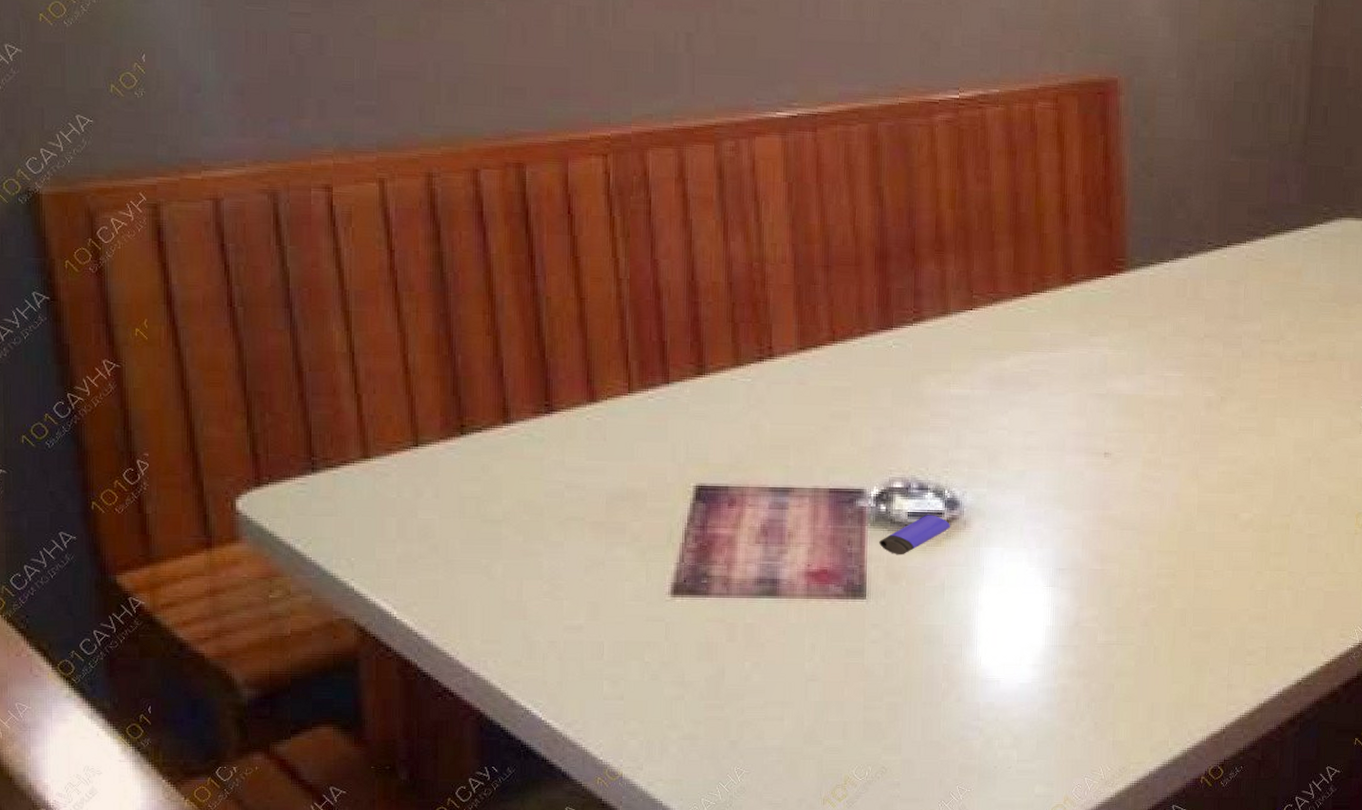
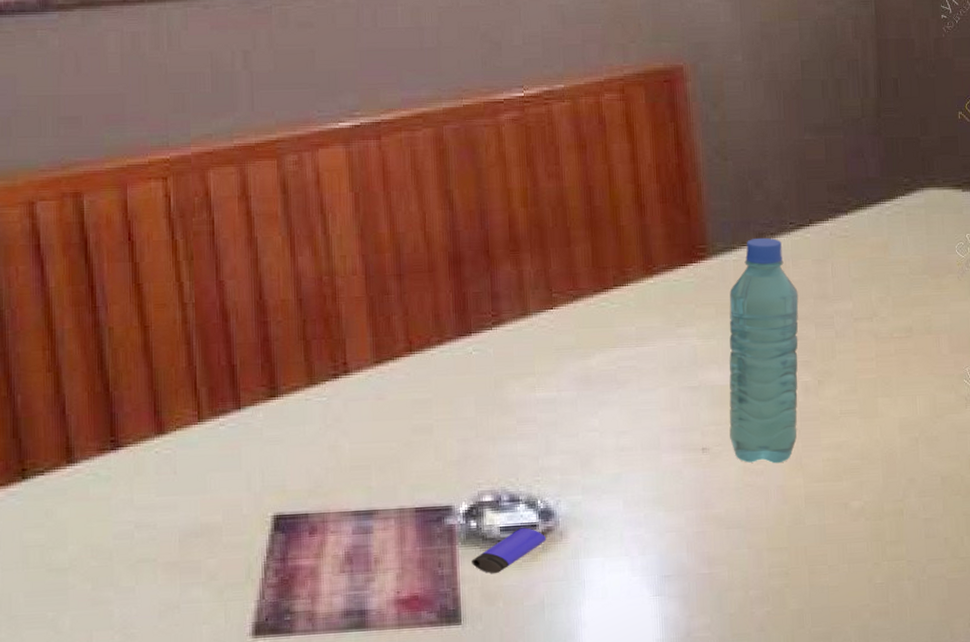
water bottle: none [1132,255,1210,473] -> present [729,237,799,464]

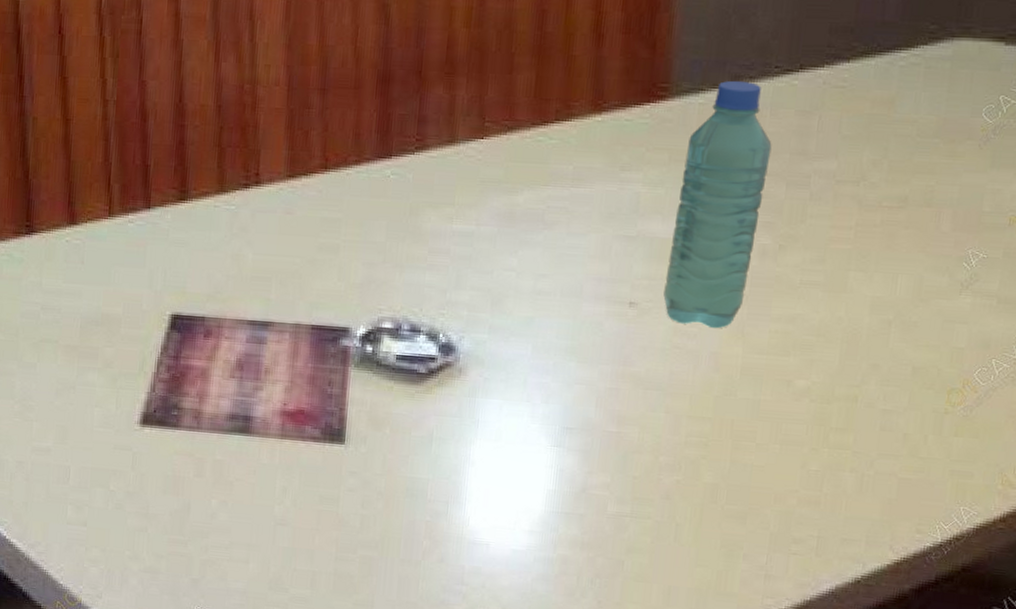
lighter: present [472,528,547,573] -> none [363,359,444,400]

